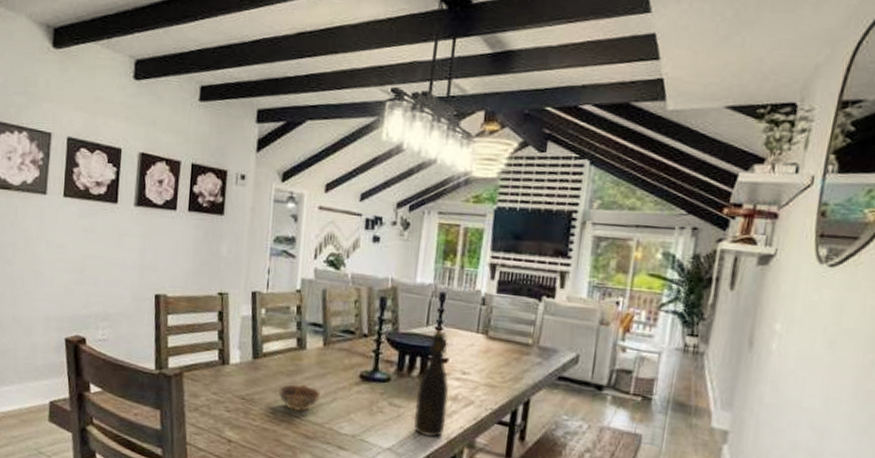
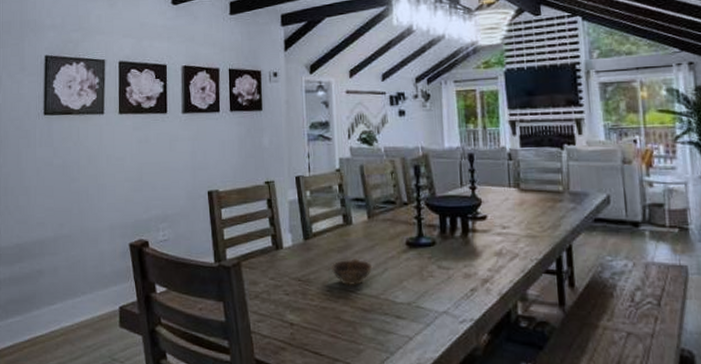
bottle: present [414,330,450,438] -> none [462,189,496,295]

